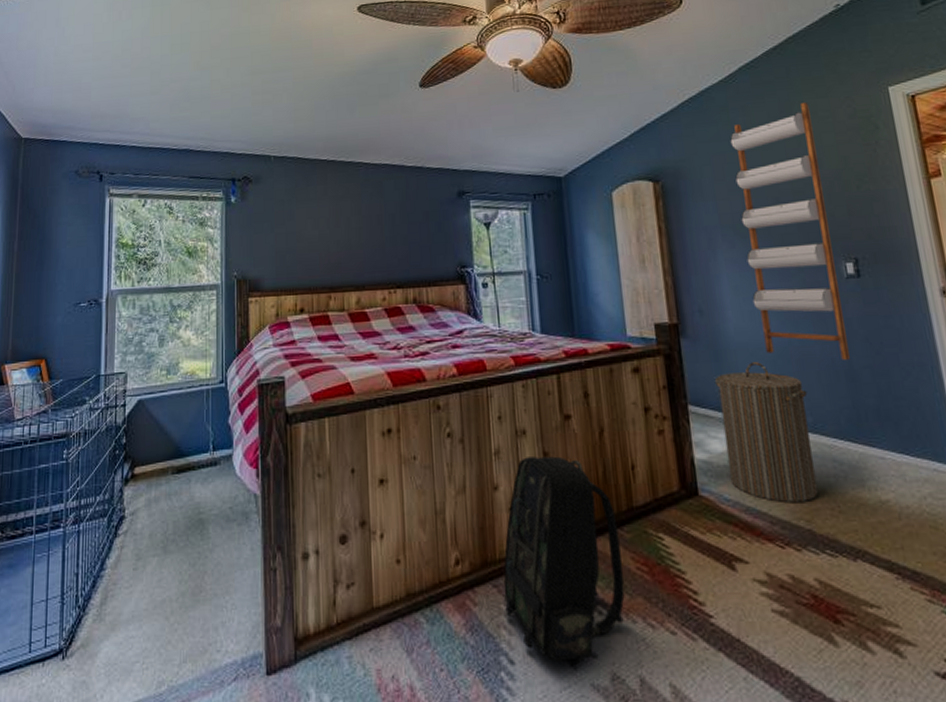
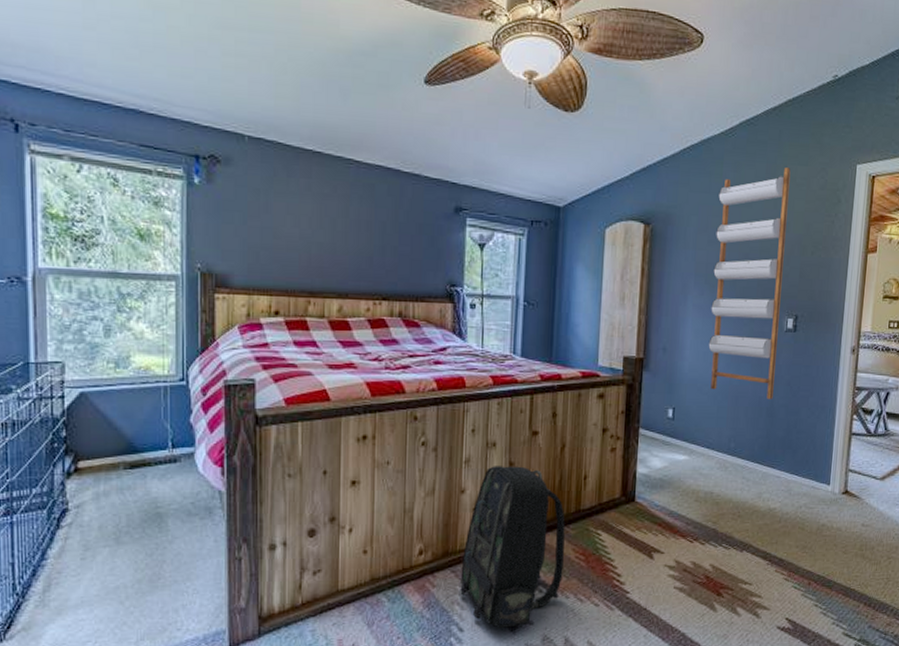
laundry hamper: present [714,362,819,504] -> none [662,396,735,509]

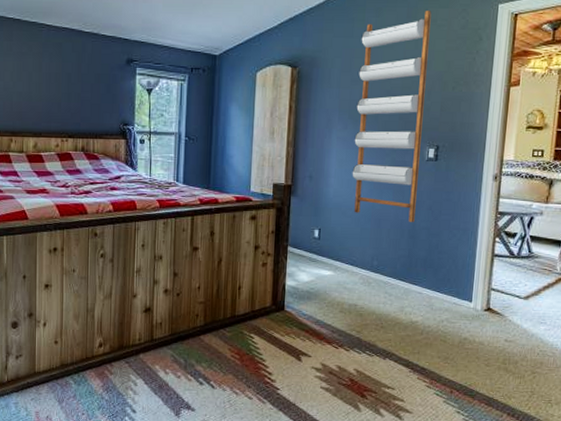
backpack: present [460,466,565,628] -> none [133,276,222,412]

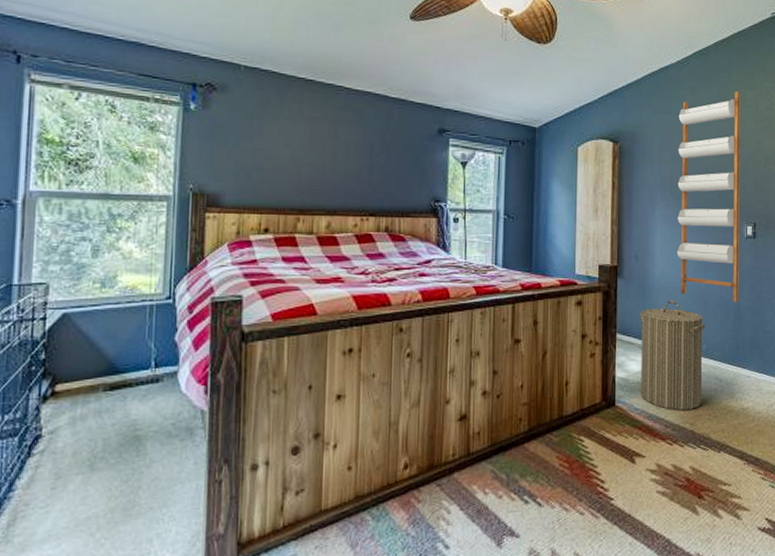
laundry hamper: none [309,219,378,320] -> present [639,301,706,411]

